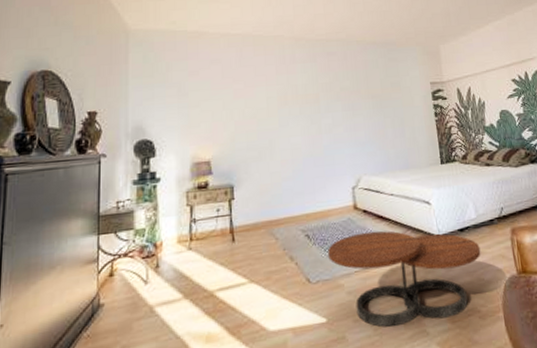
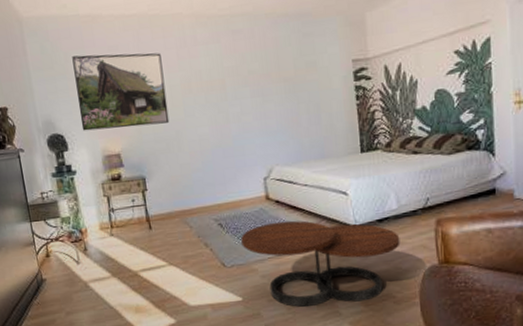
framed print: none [173,66,264,138] -> present [72,52,170,131]

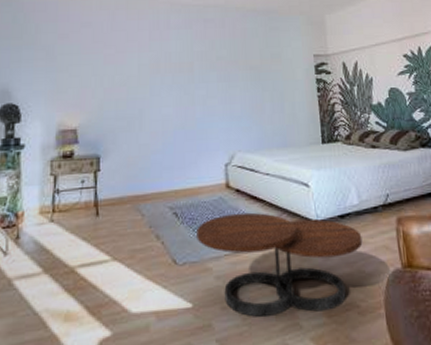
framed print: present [72,52,170,131] -> none [40,28,134,103]

